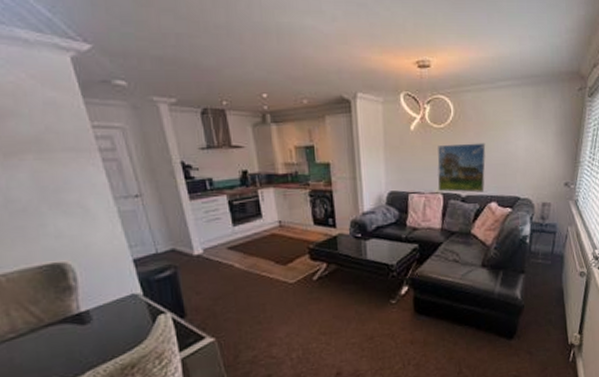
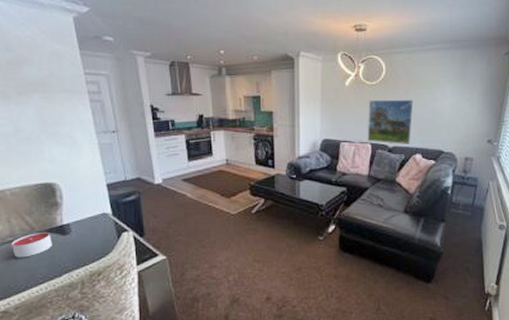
candle: none [13,322,69,358] -> present [11,231,52,258]

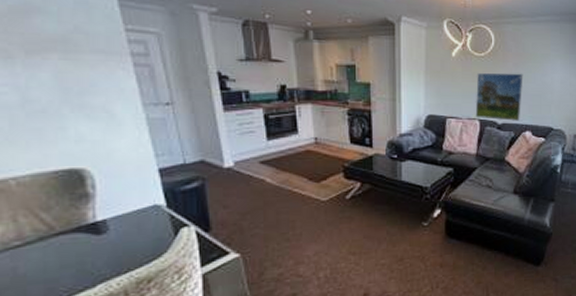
candle: present [11,231,52,258] -> none [18,231,81,267]

